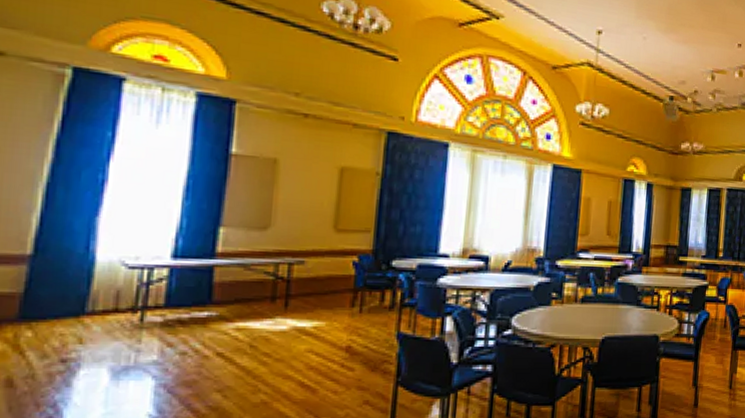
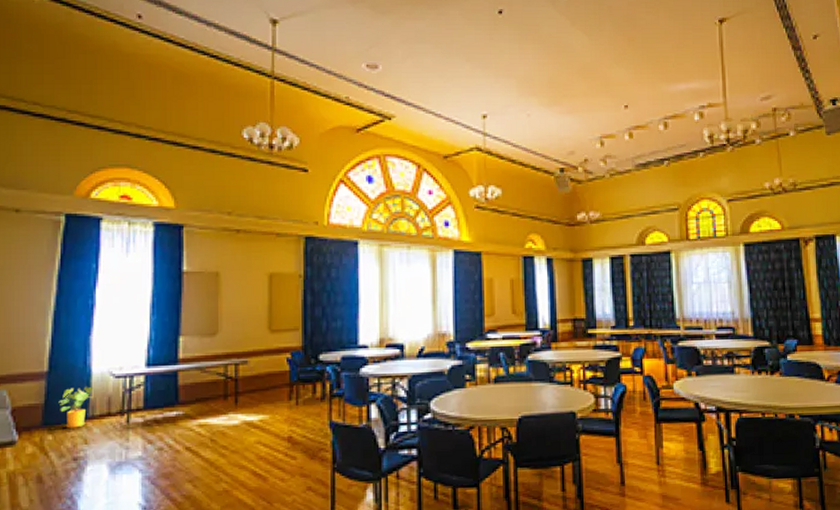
house plant: none [44,276,97,324] -> present [58,386,94,428]

